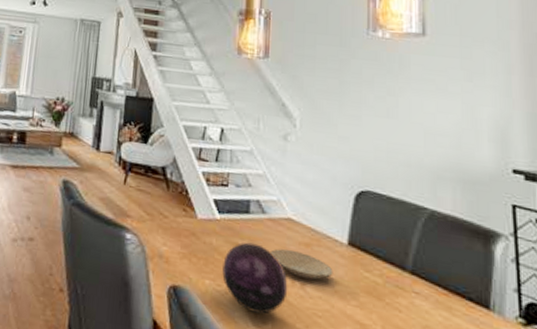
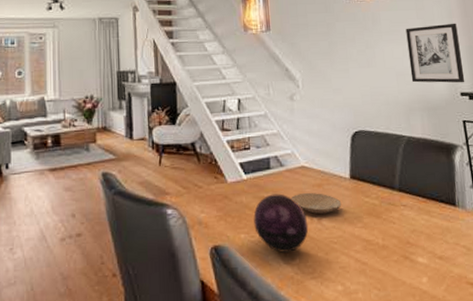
wall art: none [443,78,521,158] -> present [405,23,465,83]

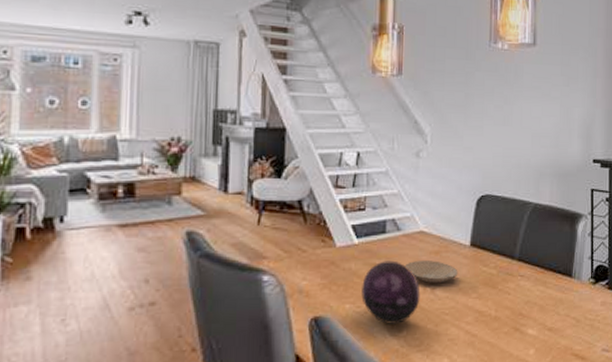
wall art: present [405,23,465,83] -> none [546,83,600,149]

